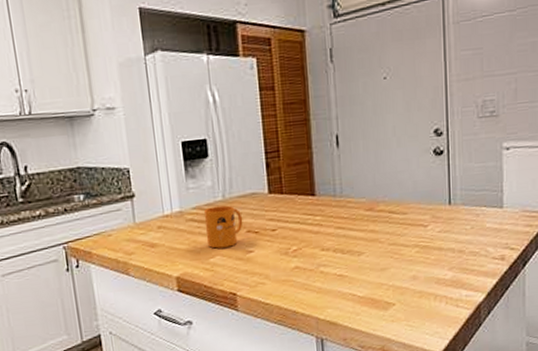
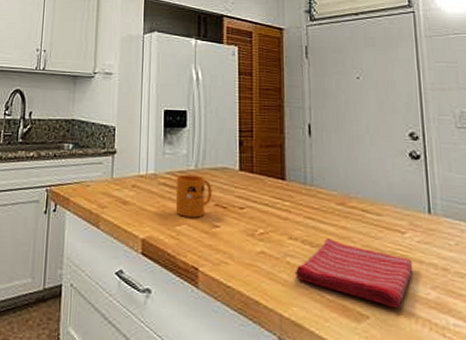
dish towel: none [328,243,434,293] -> present [294,238,413,309]

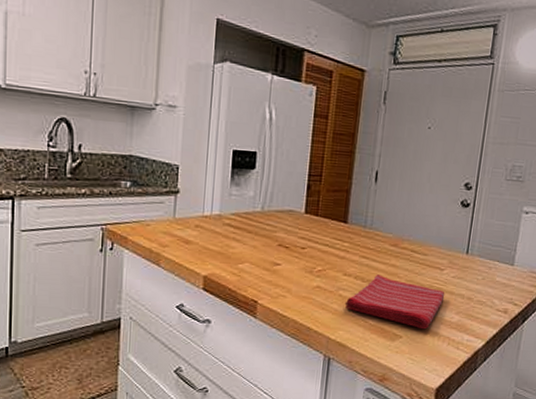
mug: present [175,174,212,218] -> none [238,216,277,257]

